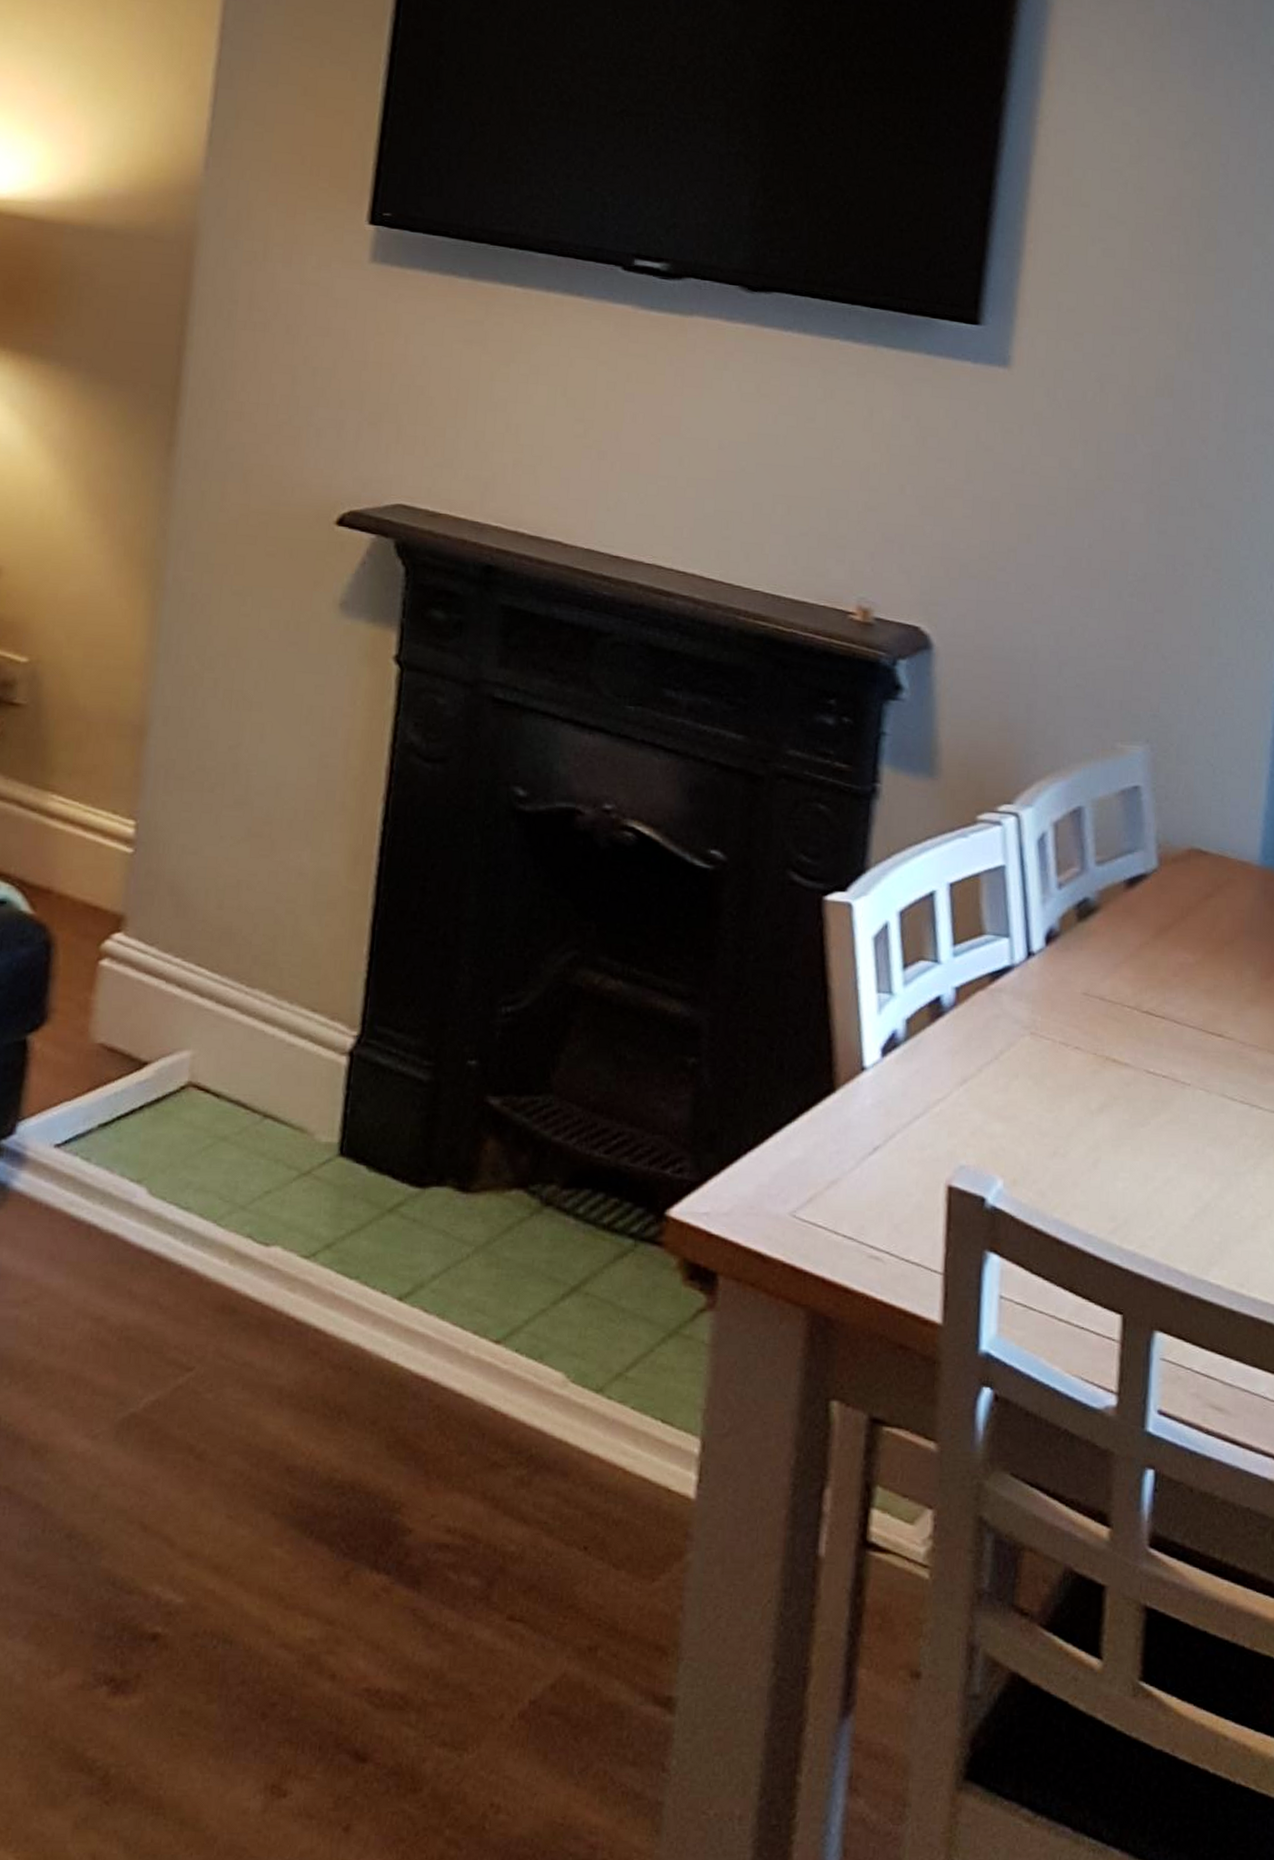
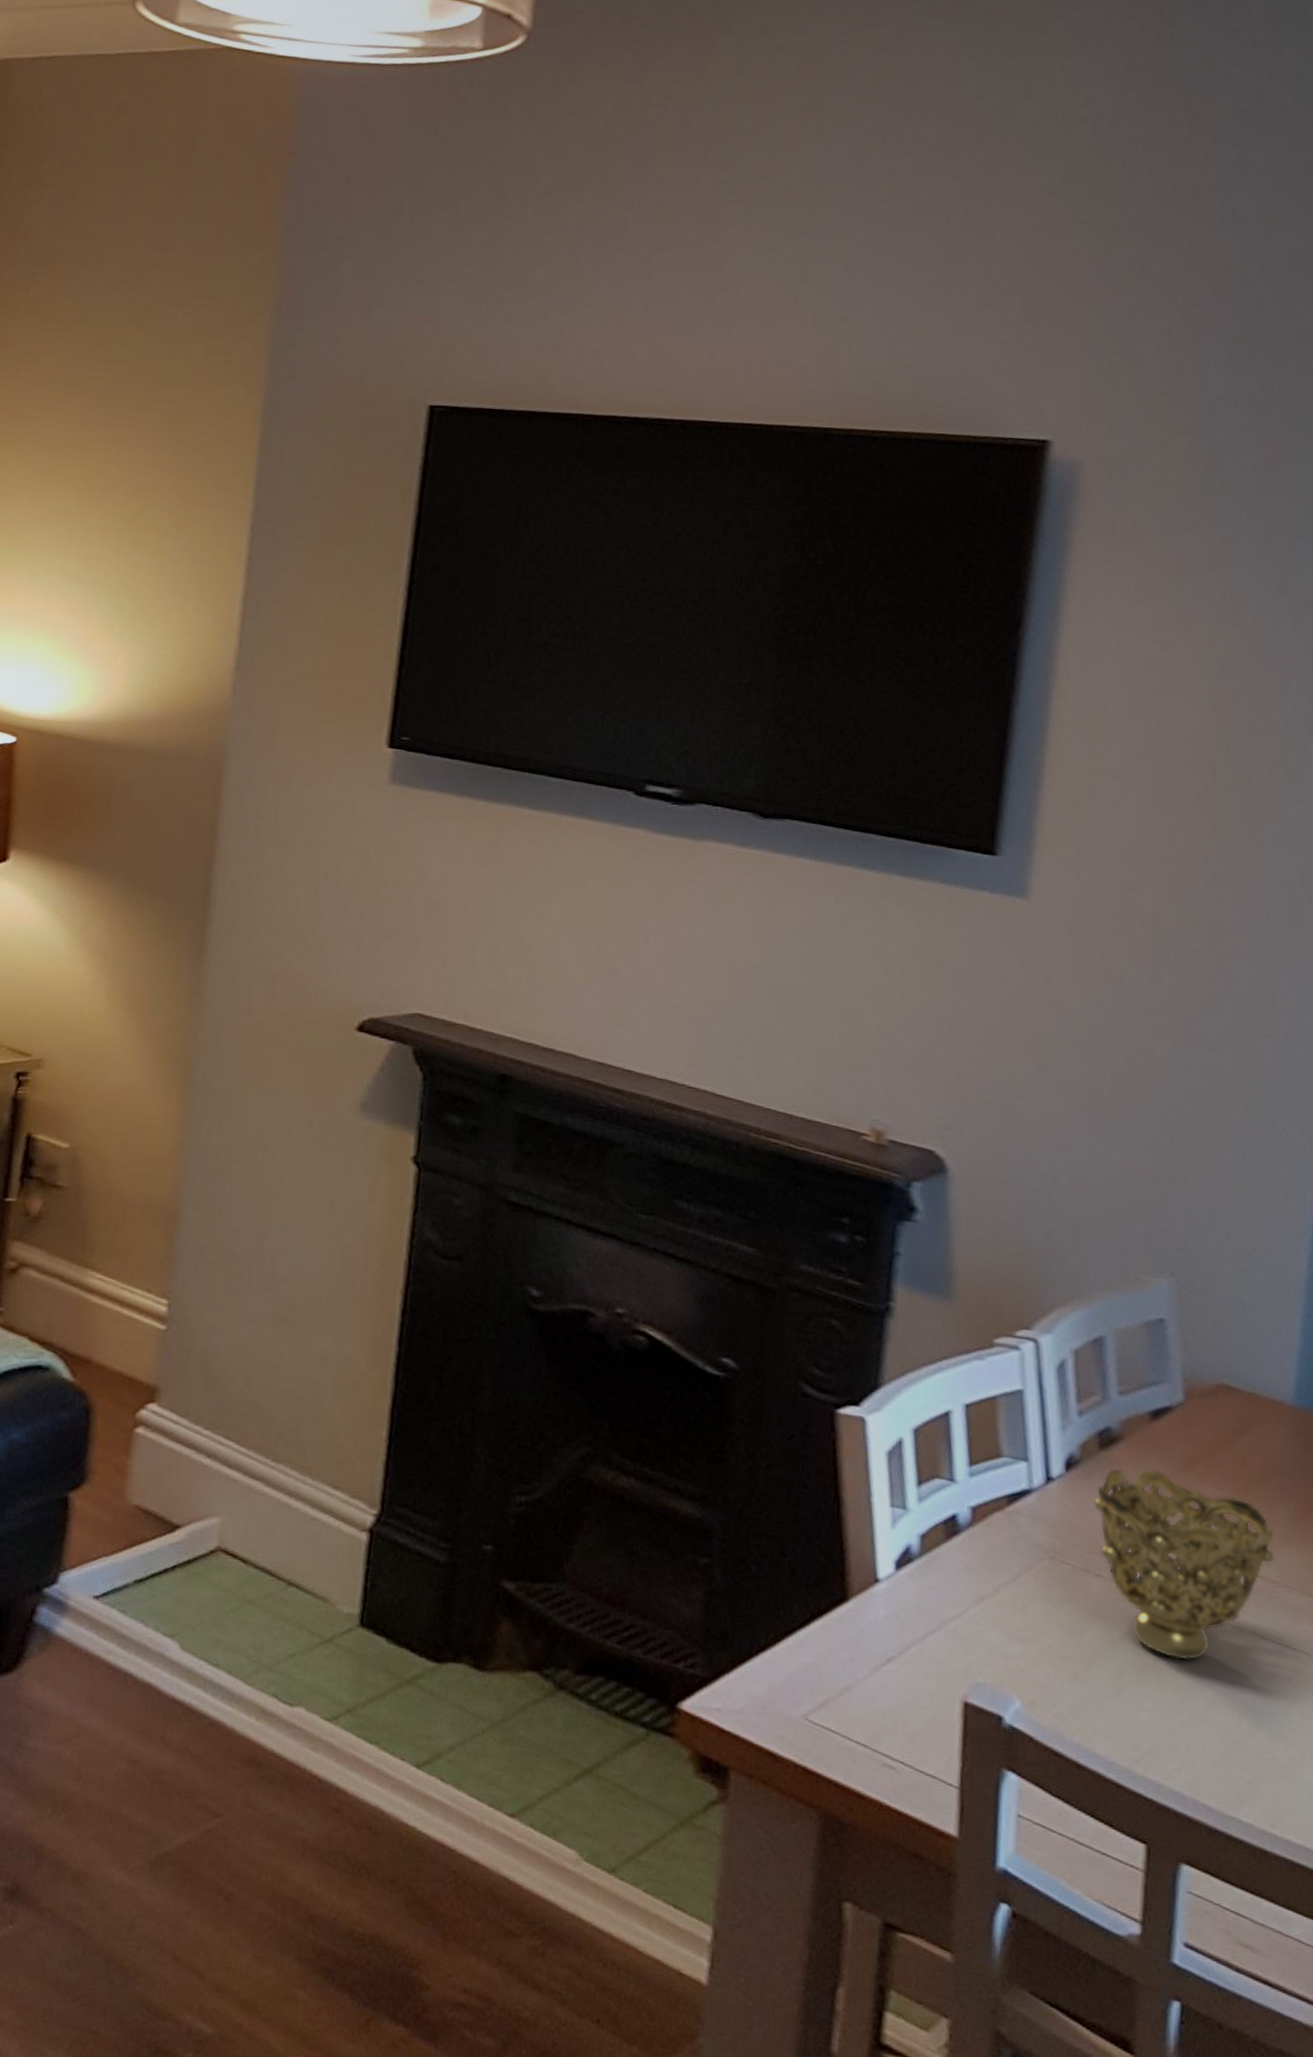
decorative bowl: none [1072,938,1243,1127] -> present [1094,1469,1275,1661]

